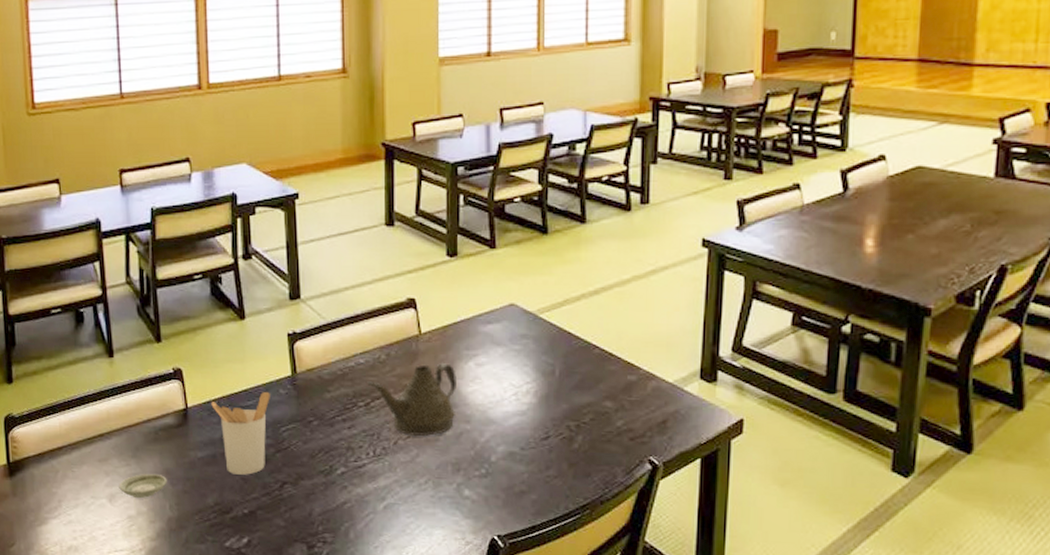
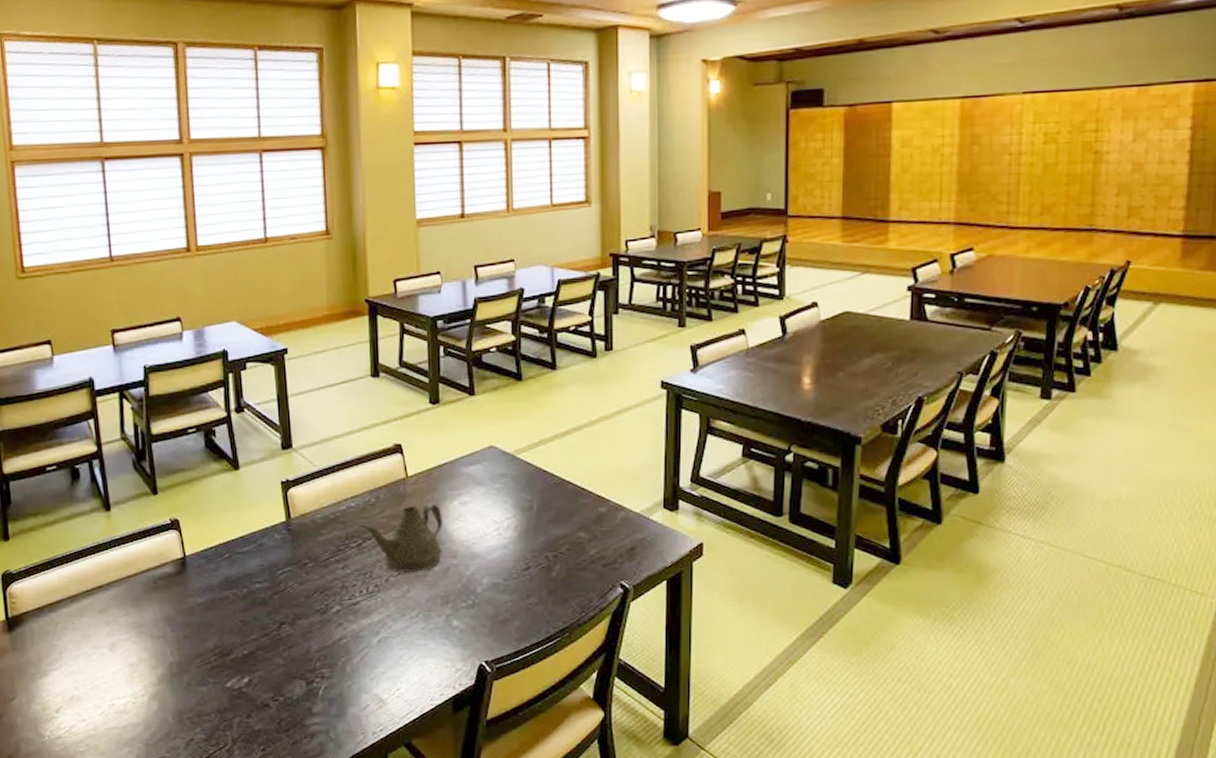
saucer: present [119,473,167,499] -> none [119,621,168,646]
utensil holder: present [211,392,270,475] -> none [208,538,266,618]

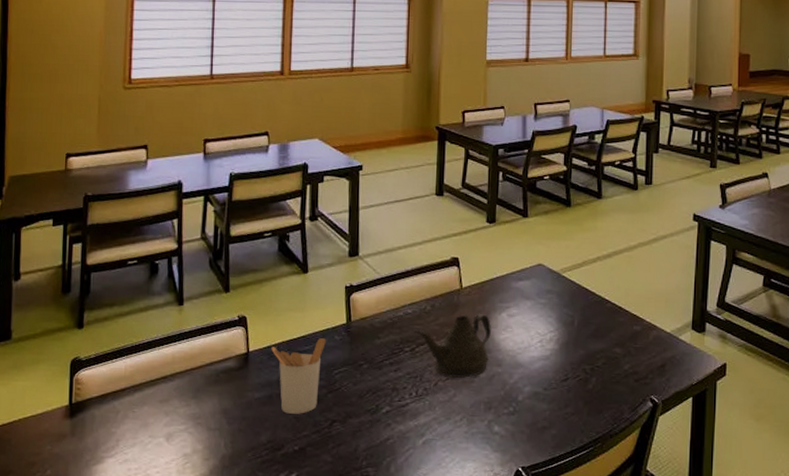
utensil holder: none [208,538,266,618] -> present [271,338,326,414]

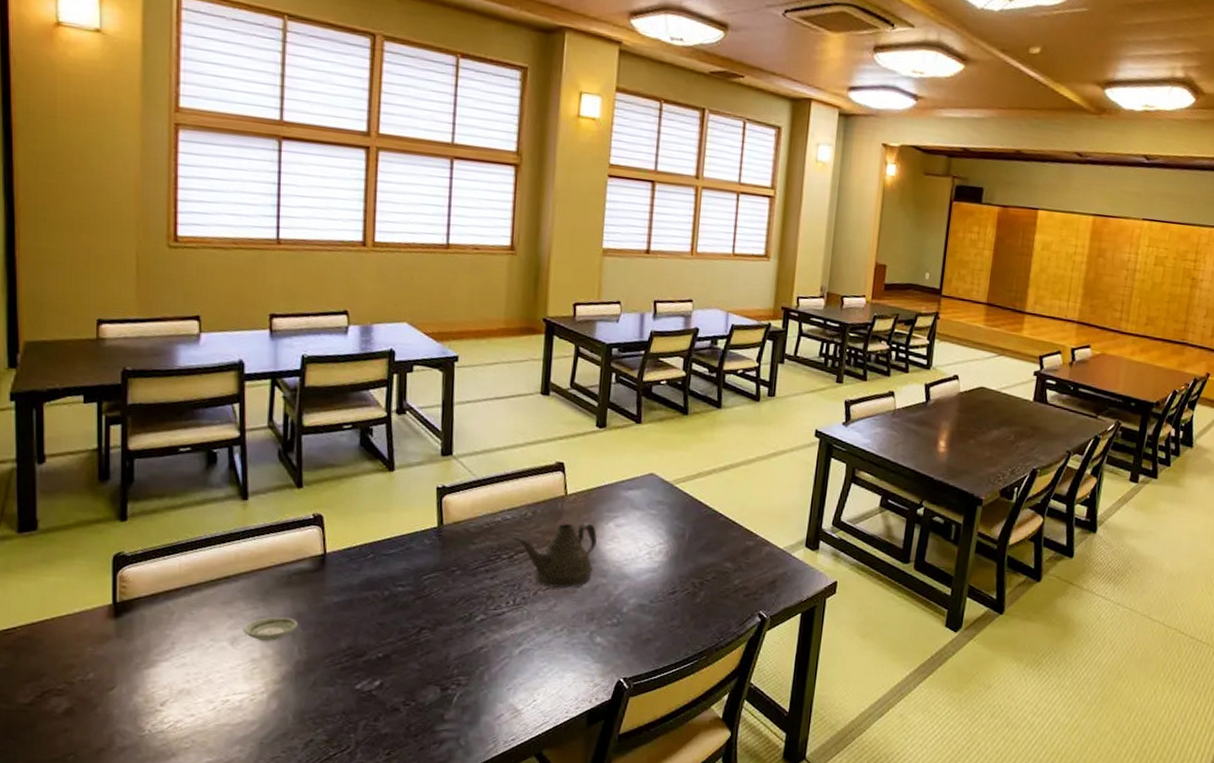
saucer: none [177,413,224,437] -> present [243,616,298,642]
utensil holder: present [271,338,326,414] -> none [352,541,414,620]

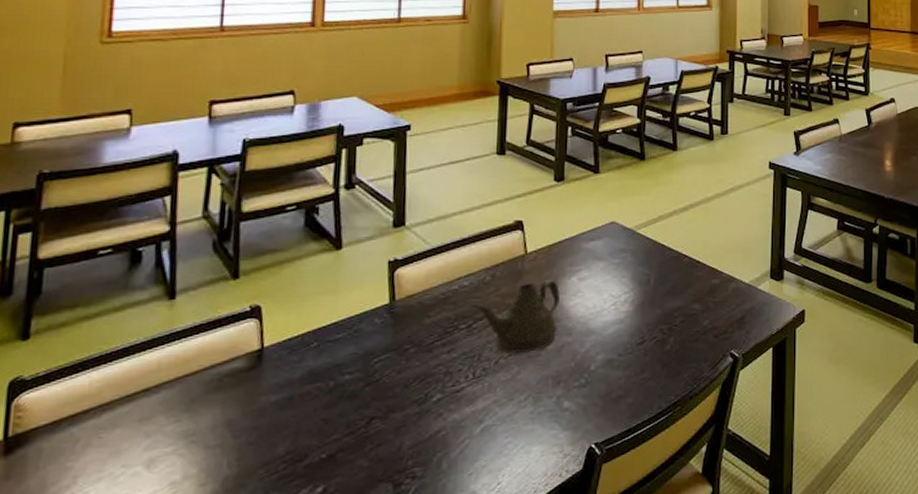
saucer: present [243,616,298,642] -> none [162,427,228,460]

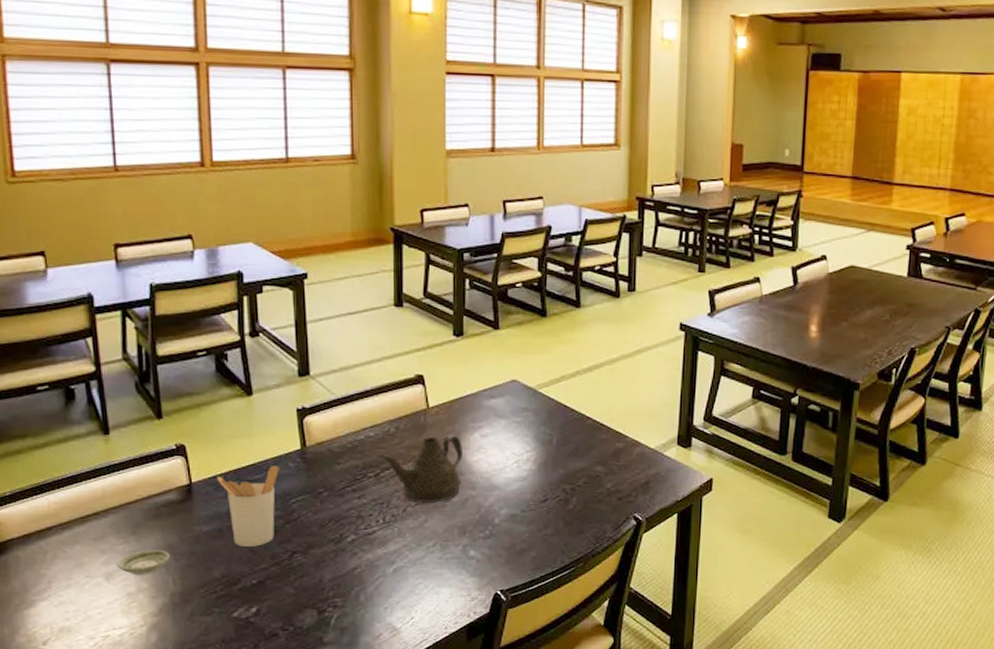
saucer: none [162,427,228,460] -> present [116,549,170,576]
utensil holder: none [293,323,364,416] -> present [217,466,279,547]

